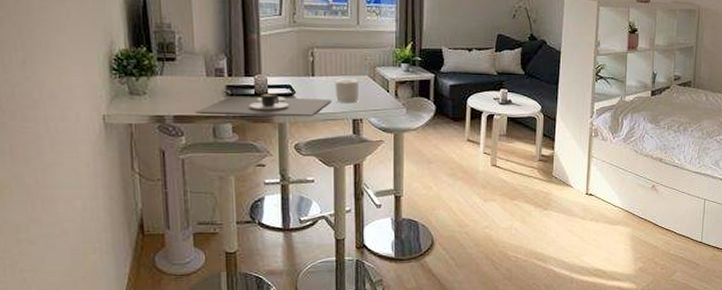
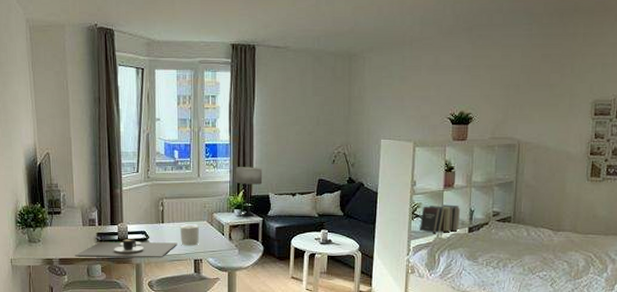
table lamp: none [402,16,435,72] -> present [235,167,263,216]
books: none [602,67,644,96] -> present [418,204,461,233]

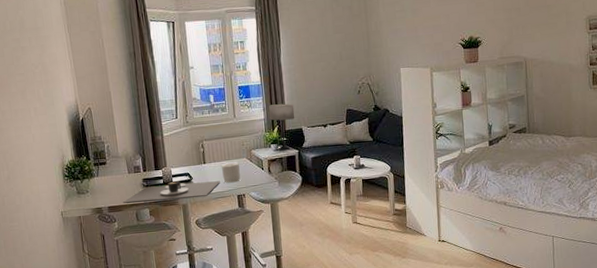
books: present [418,204,461,233] -> none [443,121,480,149]

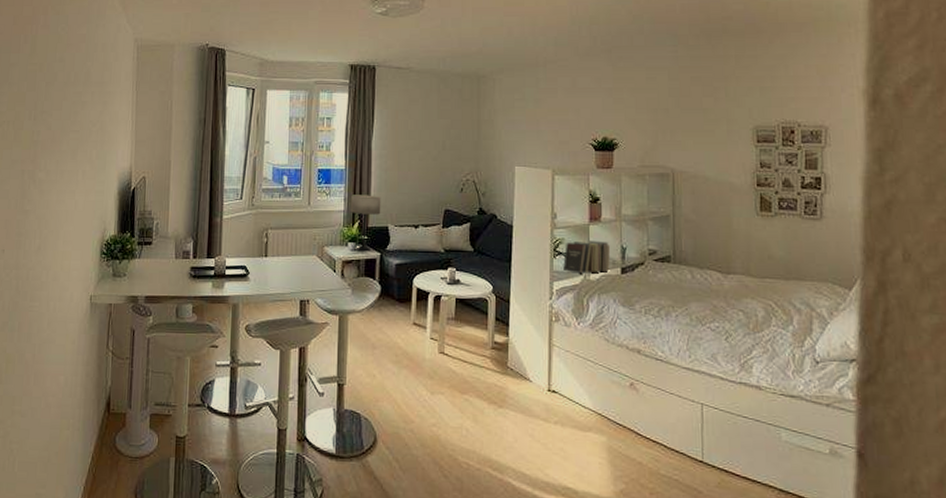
place setting: present [123,181,220,203] -> none [164,274,282,297]
mug: present [221,162,241,183] -> none [285,258,307,284]
books: none [443,121,480,149] -> present [562,240,611,274]

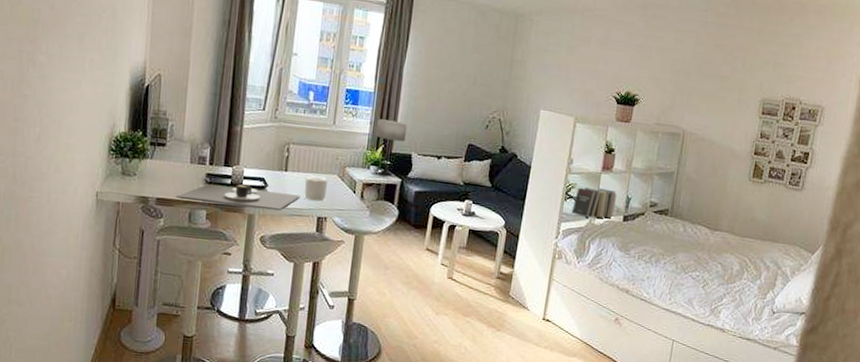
place setting: none [164,274,282,297] -> present [177,183,300,210]
mug: none [285,258,307,284] -> present [304,175,328,202]

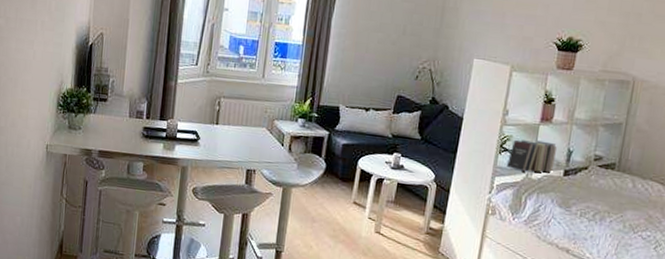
place setting: present [177,183,300,210] -> none [117,136,231,162]
mug: present [304,175,328,202] -> none [234,128,257,154]
table lamp: present [375,119,408,176] -> none [303,71,336,129]

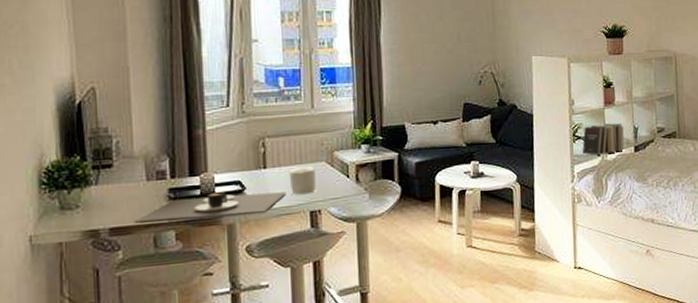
place setting: none [117,136,231,162] -> present [135,192,286,223]
mug: none [234,128,257,154] -> present [288,166,316,195]

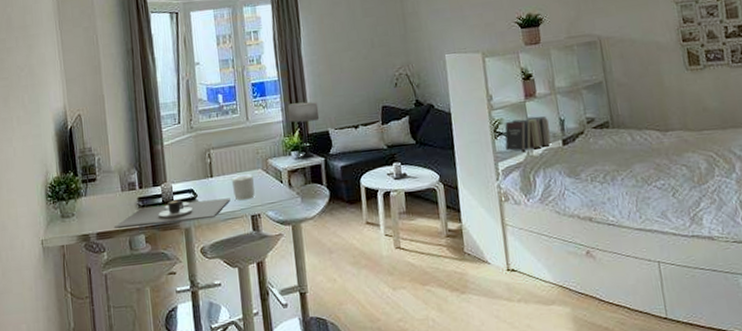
table lamp: none [360,93,396,152] -> present [288,101,320,159]

